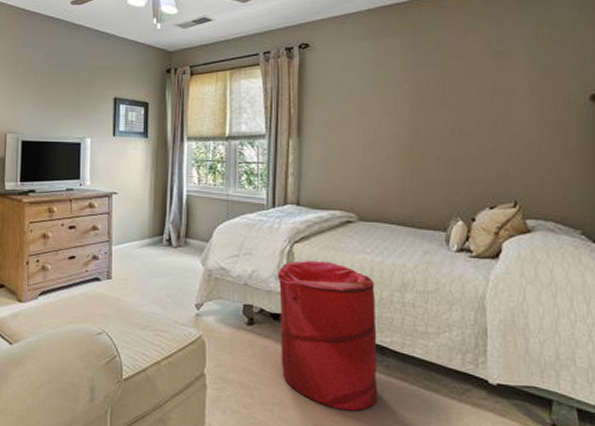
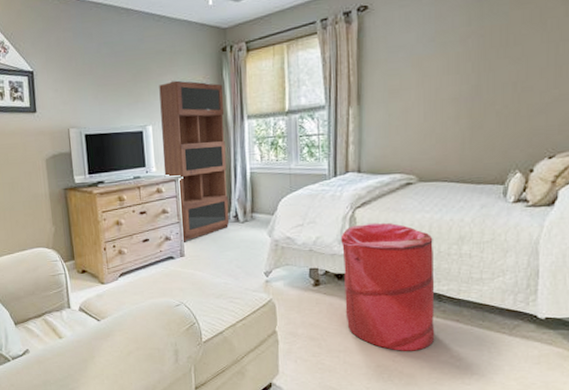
bookcase: none [98,96,165,262] -> present [159,80,230,241]

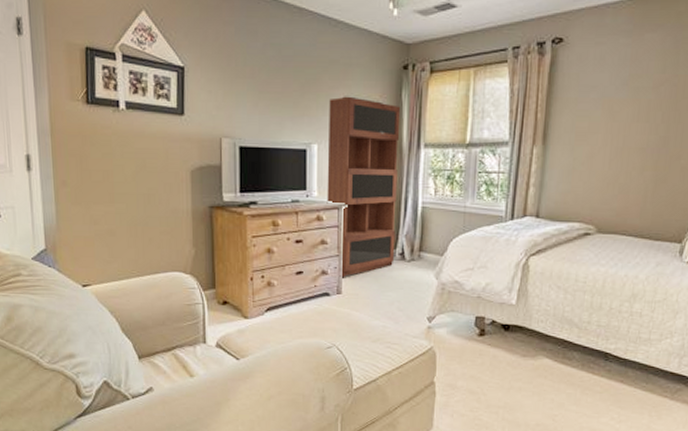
laundry hamper: present [340,222,435,351] -> none [509,272,606,411]

